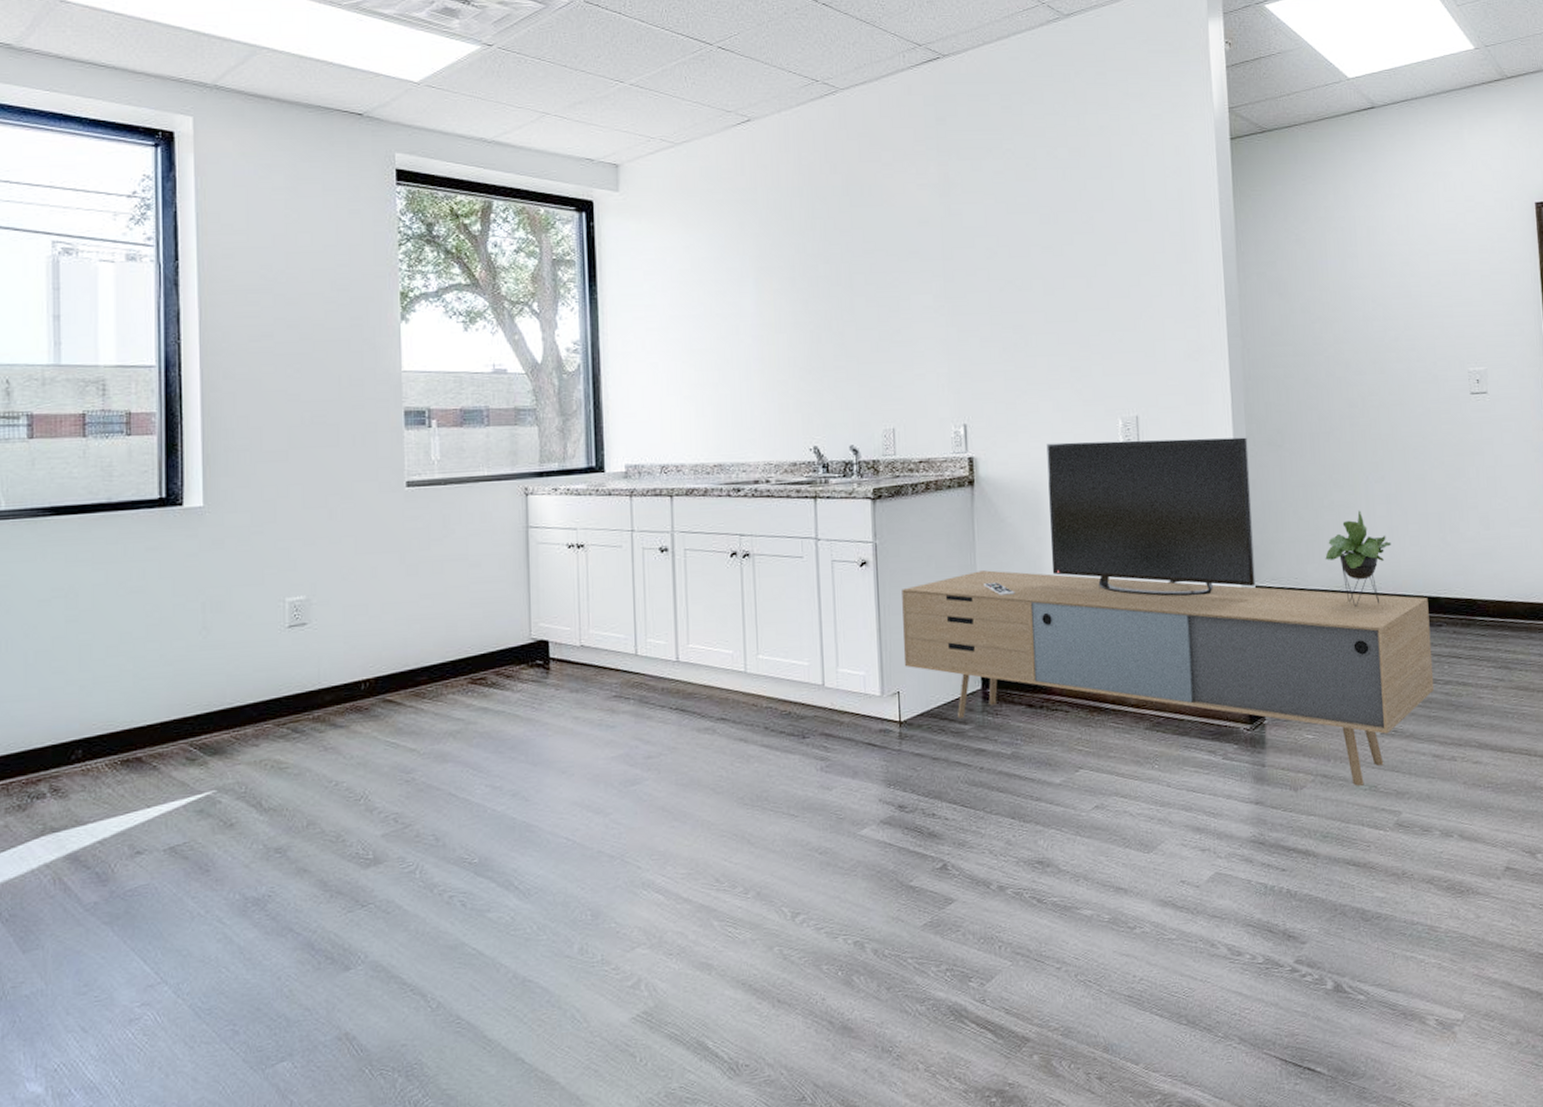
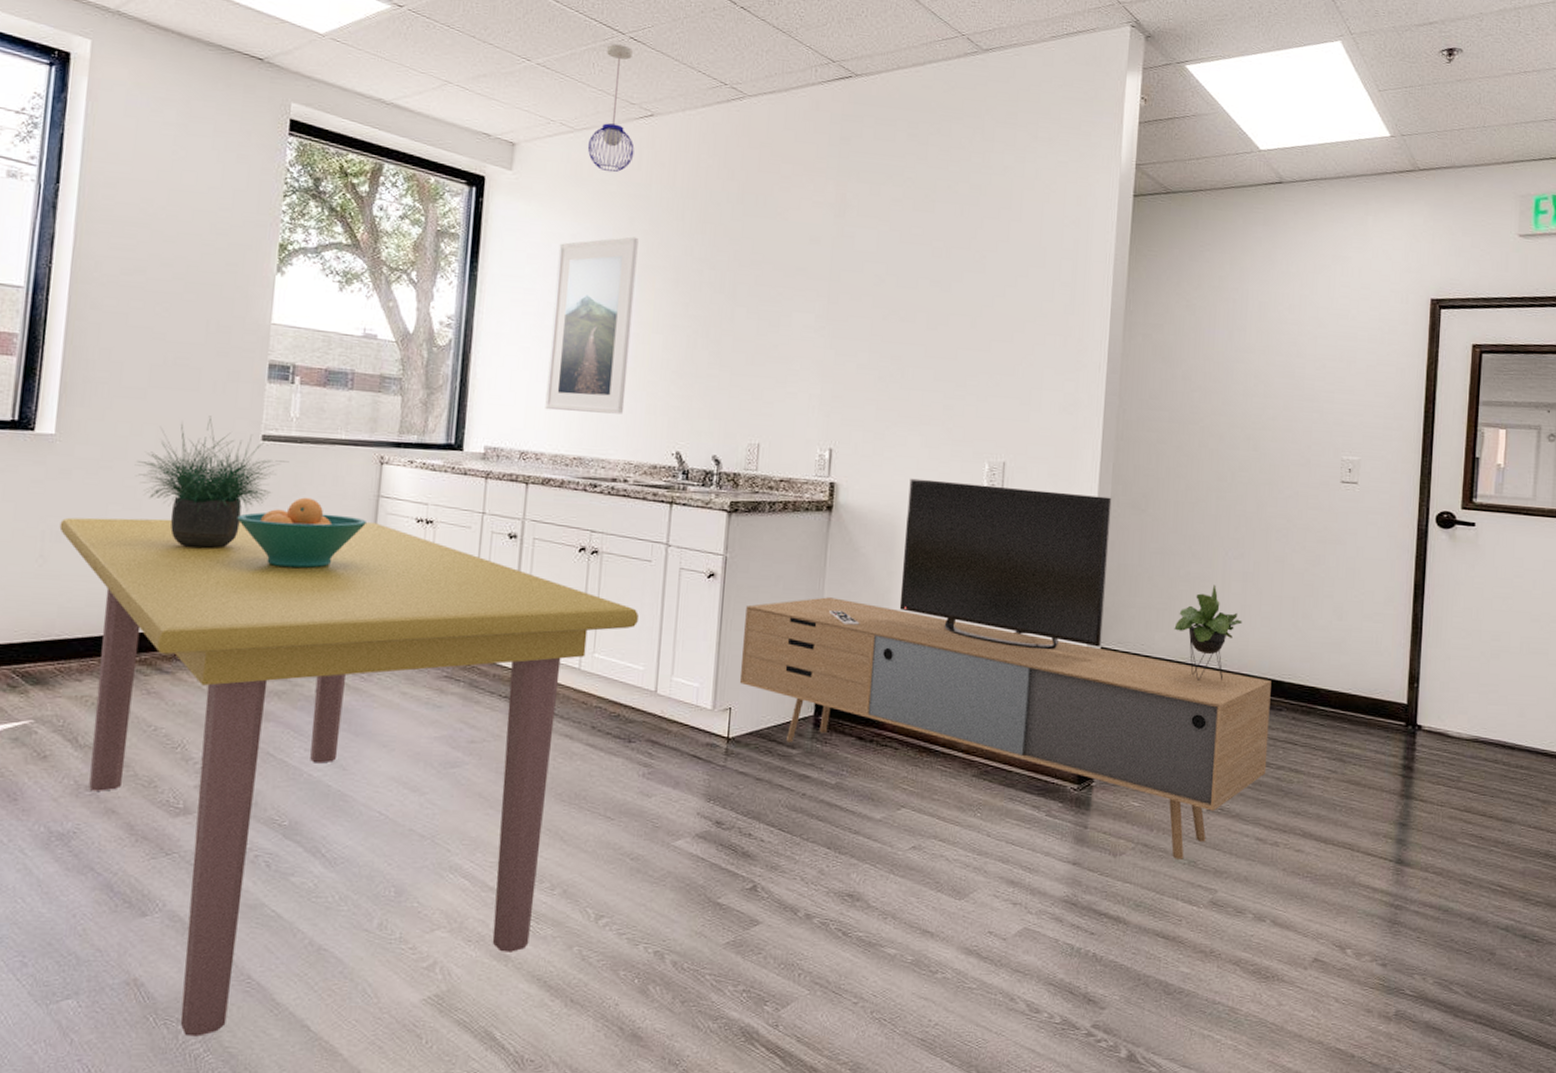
dining table: none [219,554,797,1084] -> present [59,517,638,1037]
potted plant: none [285,469,436,601] -> present [134,416,289,549]
fruit bowl: none [391,537,518,610] -> present [237,497,366,569]
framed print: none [674,241,758,422] -> present [545,237,639,414]
pendant light: none [689,55,736,181] -> present [587,44,635,173]

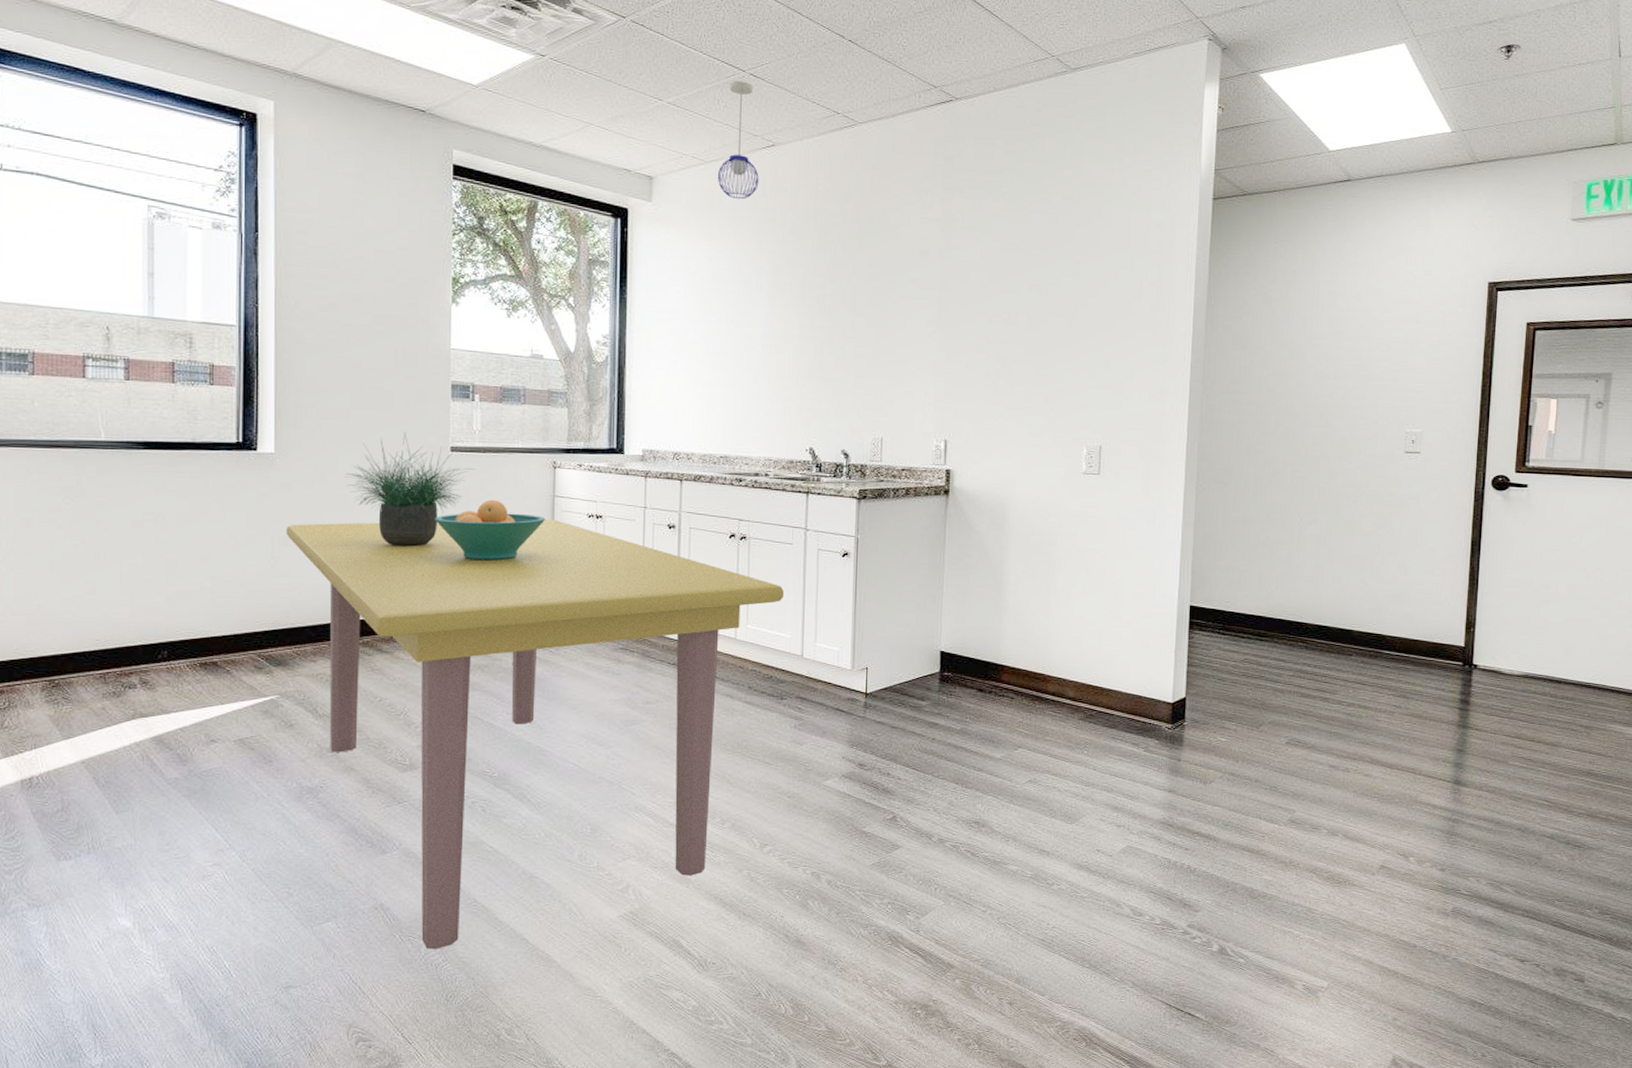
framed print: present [545,237,639,414] -> none [693,257,767,417]
media console: present [739,478,1271,859] -> none [873,463,1342,785]

